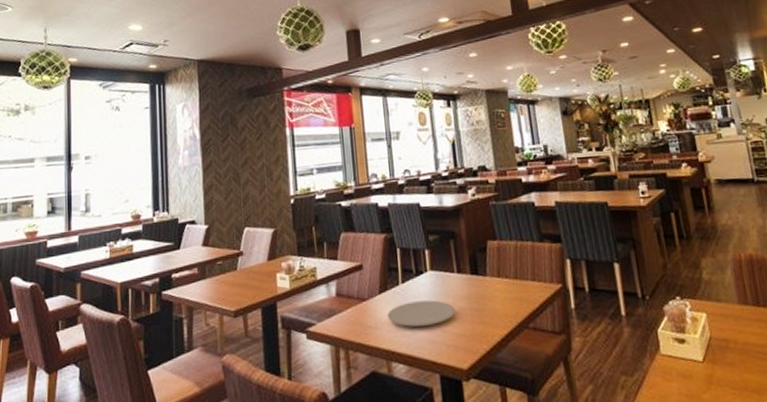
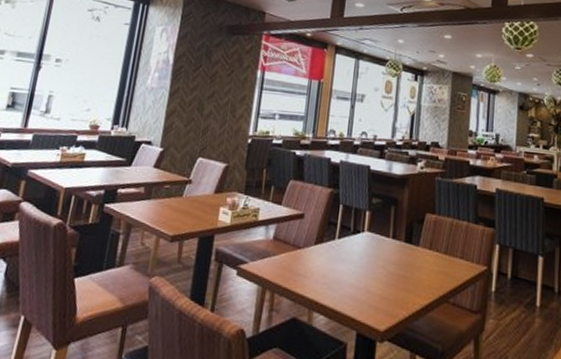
plate: present [386,300,456,327] -> none [317,257,384,284]

